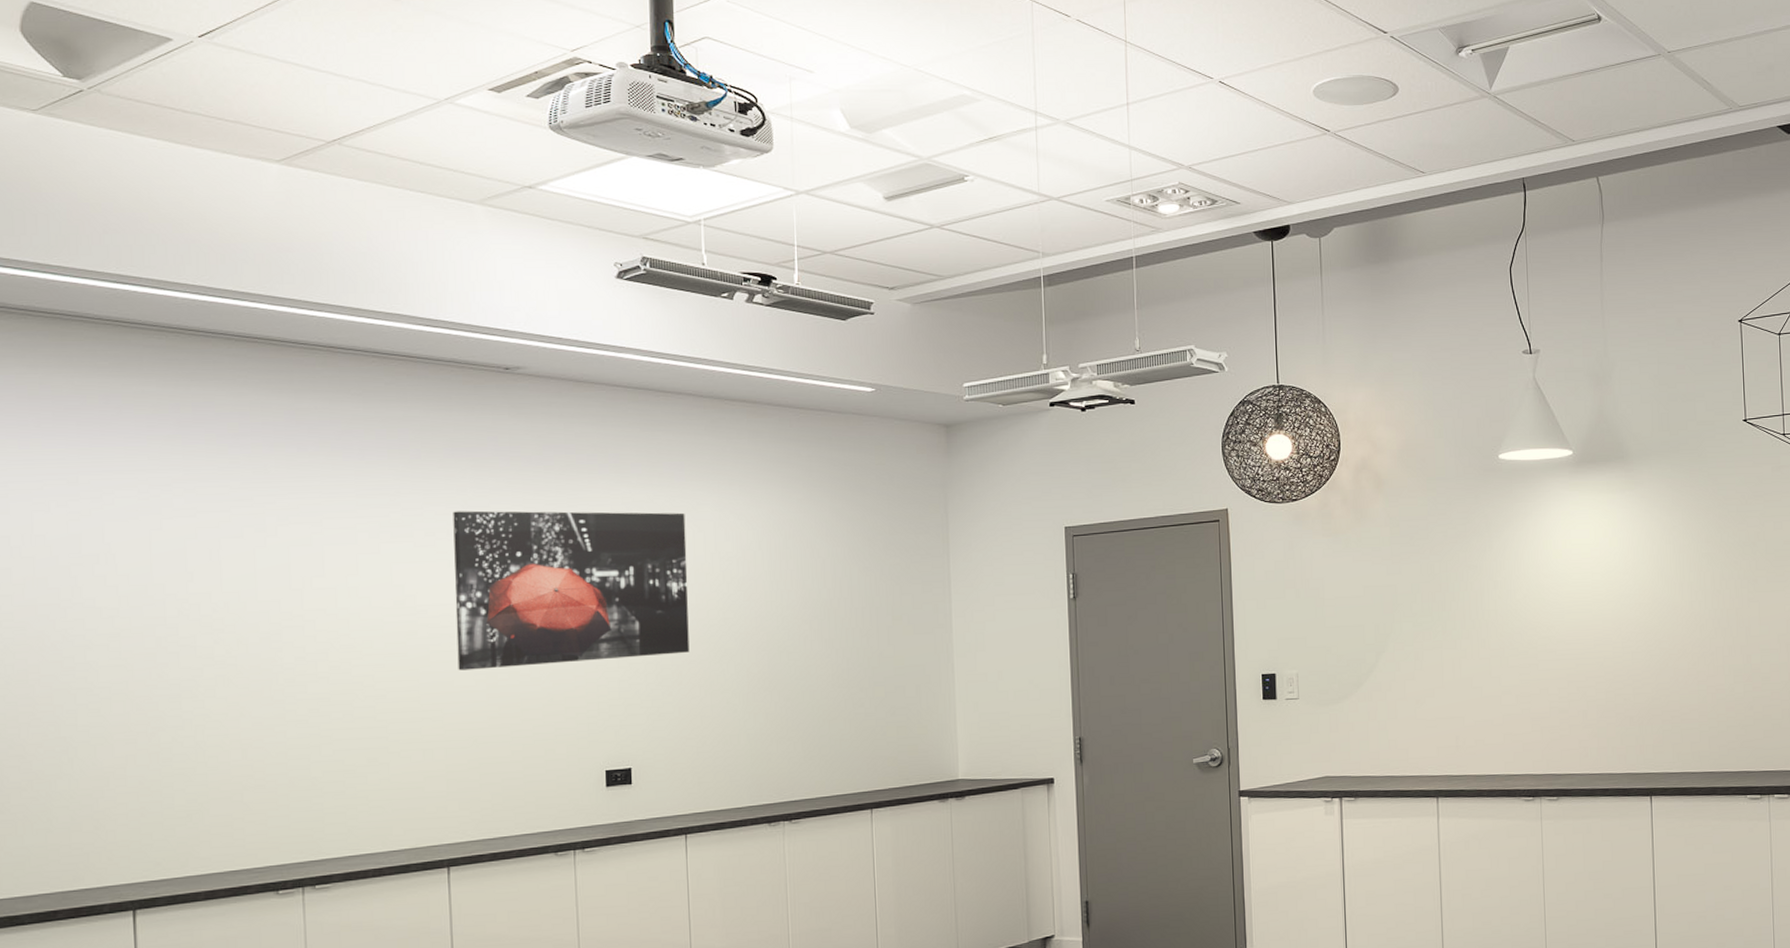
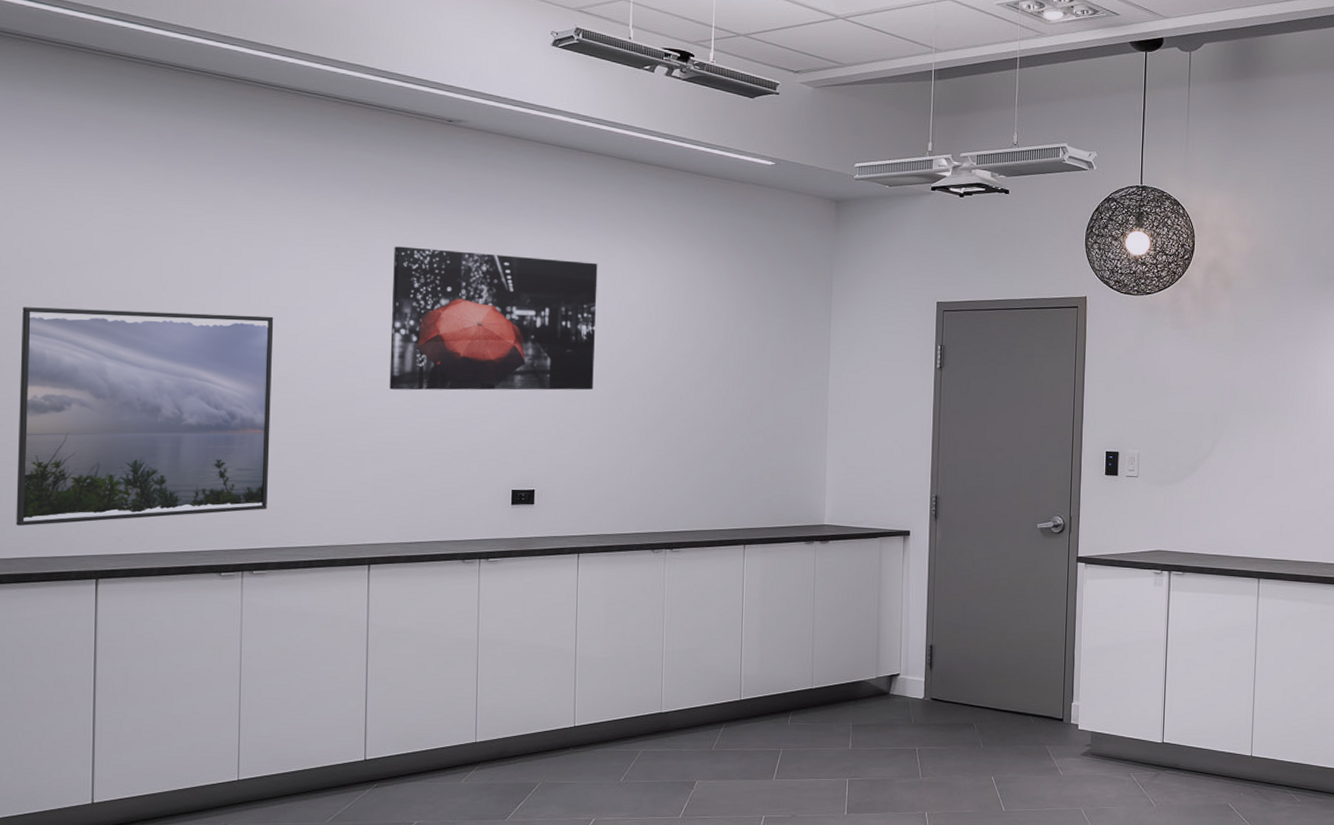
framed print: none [27,600,327,858] -> present [16,307,274,526]

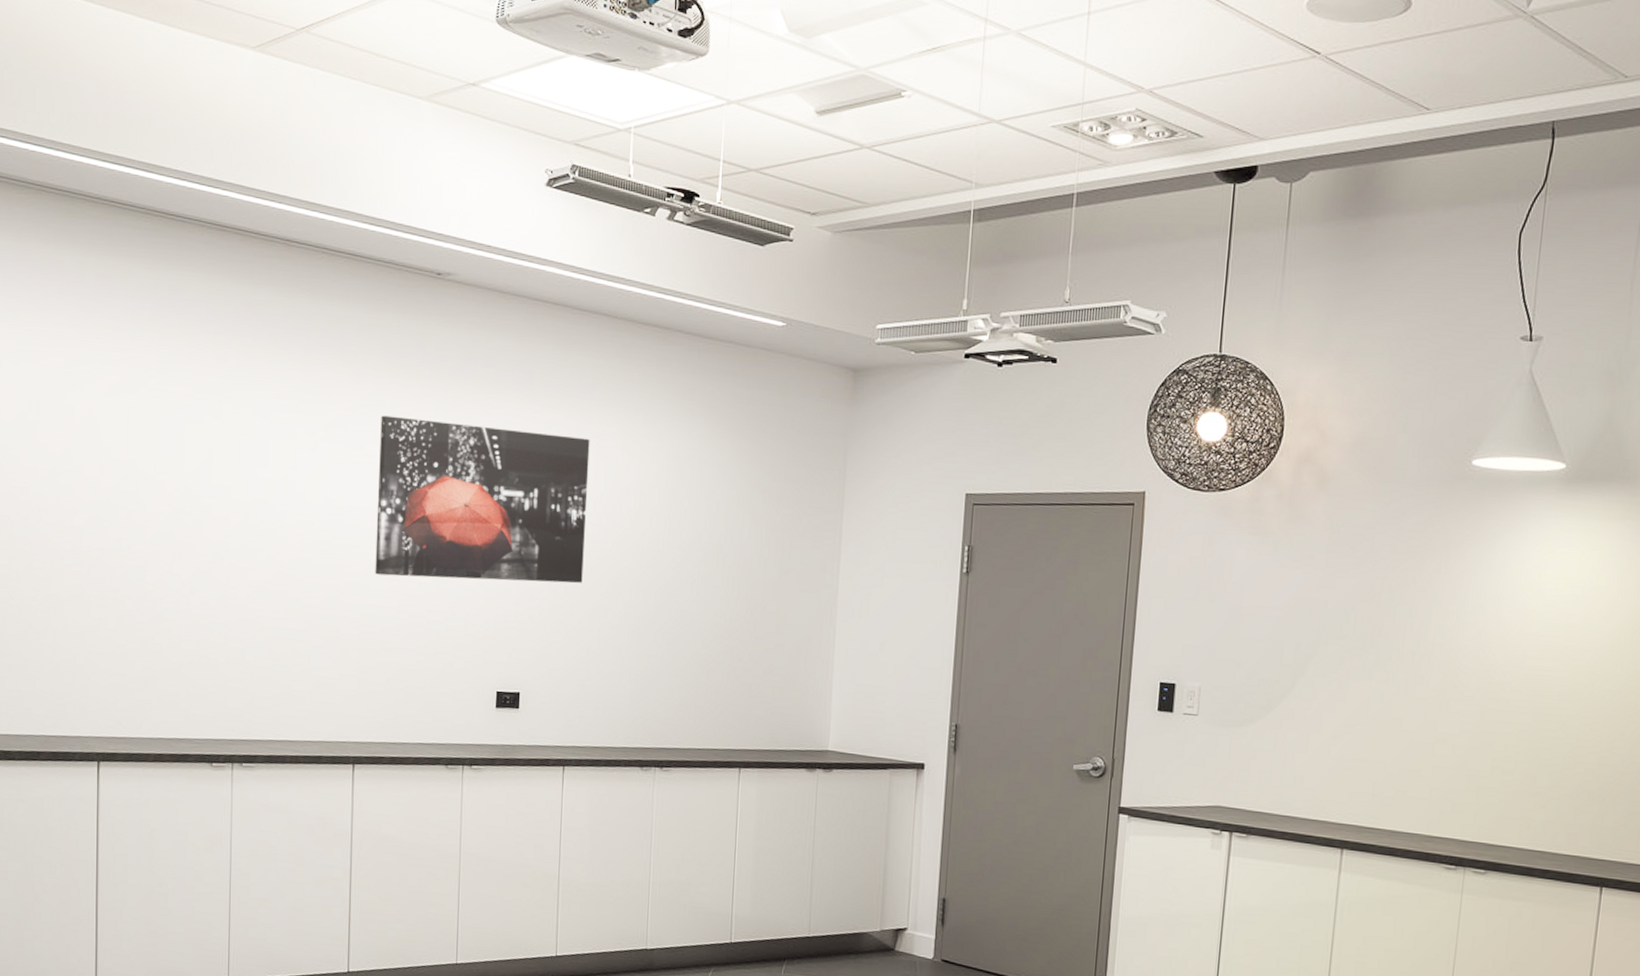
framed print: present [16,307,274,526] -> none [26,473,263,703]

